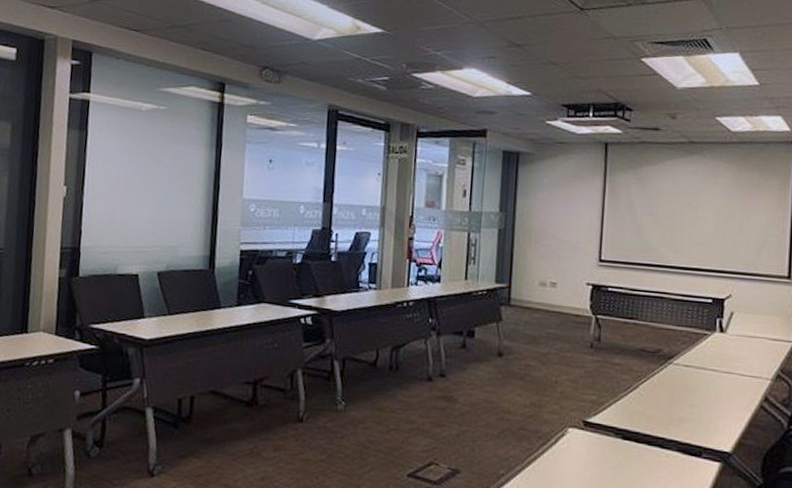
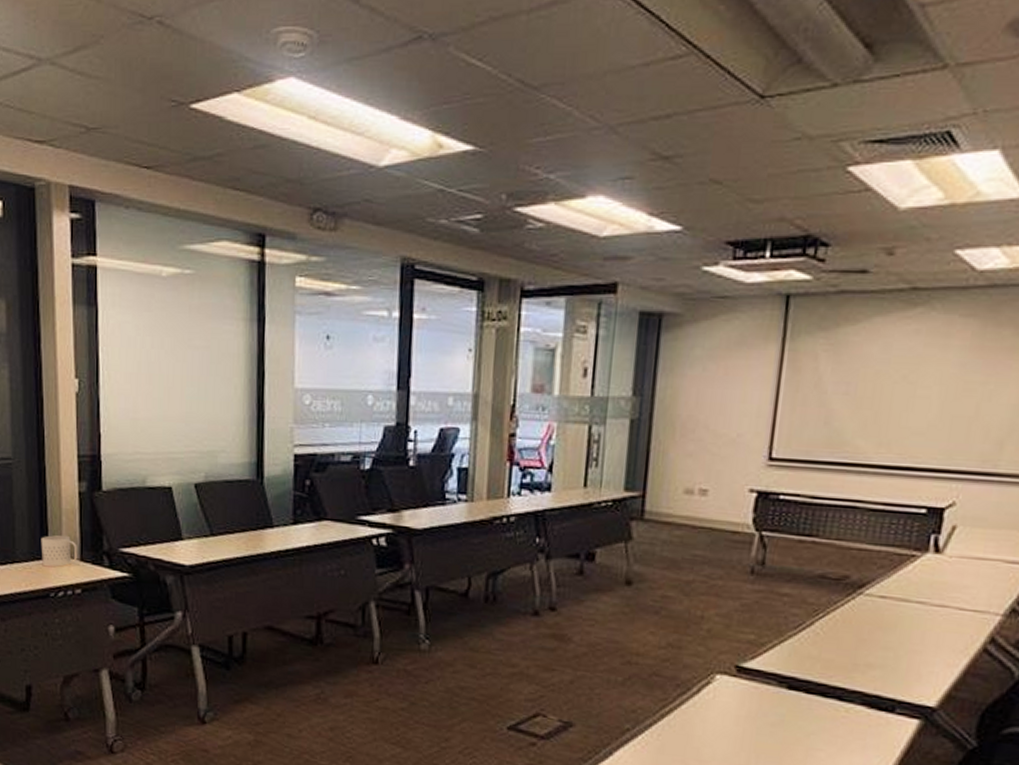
mug: none [21,313,54,341] -> present [41,535,79,568]

